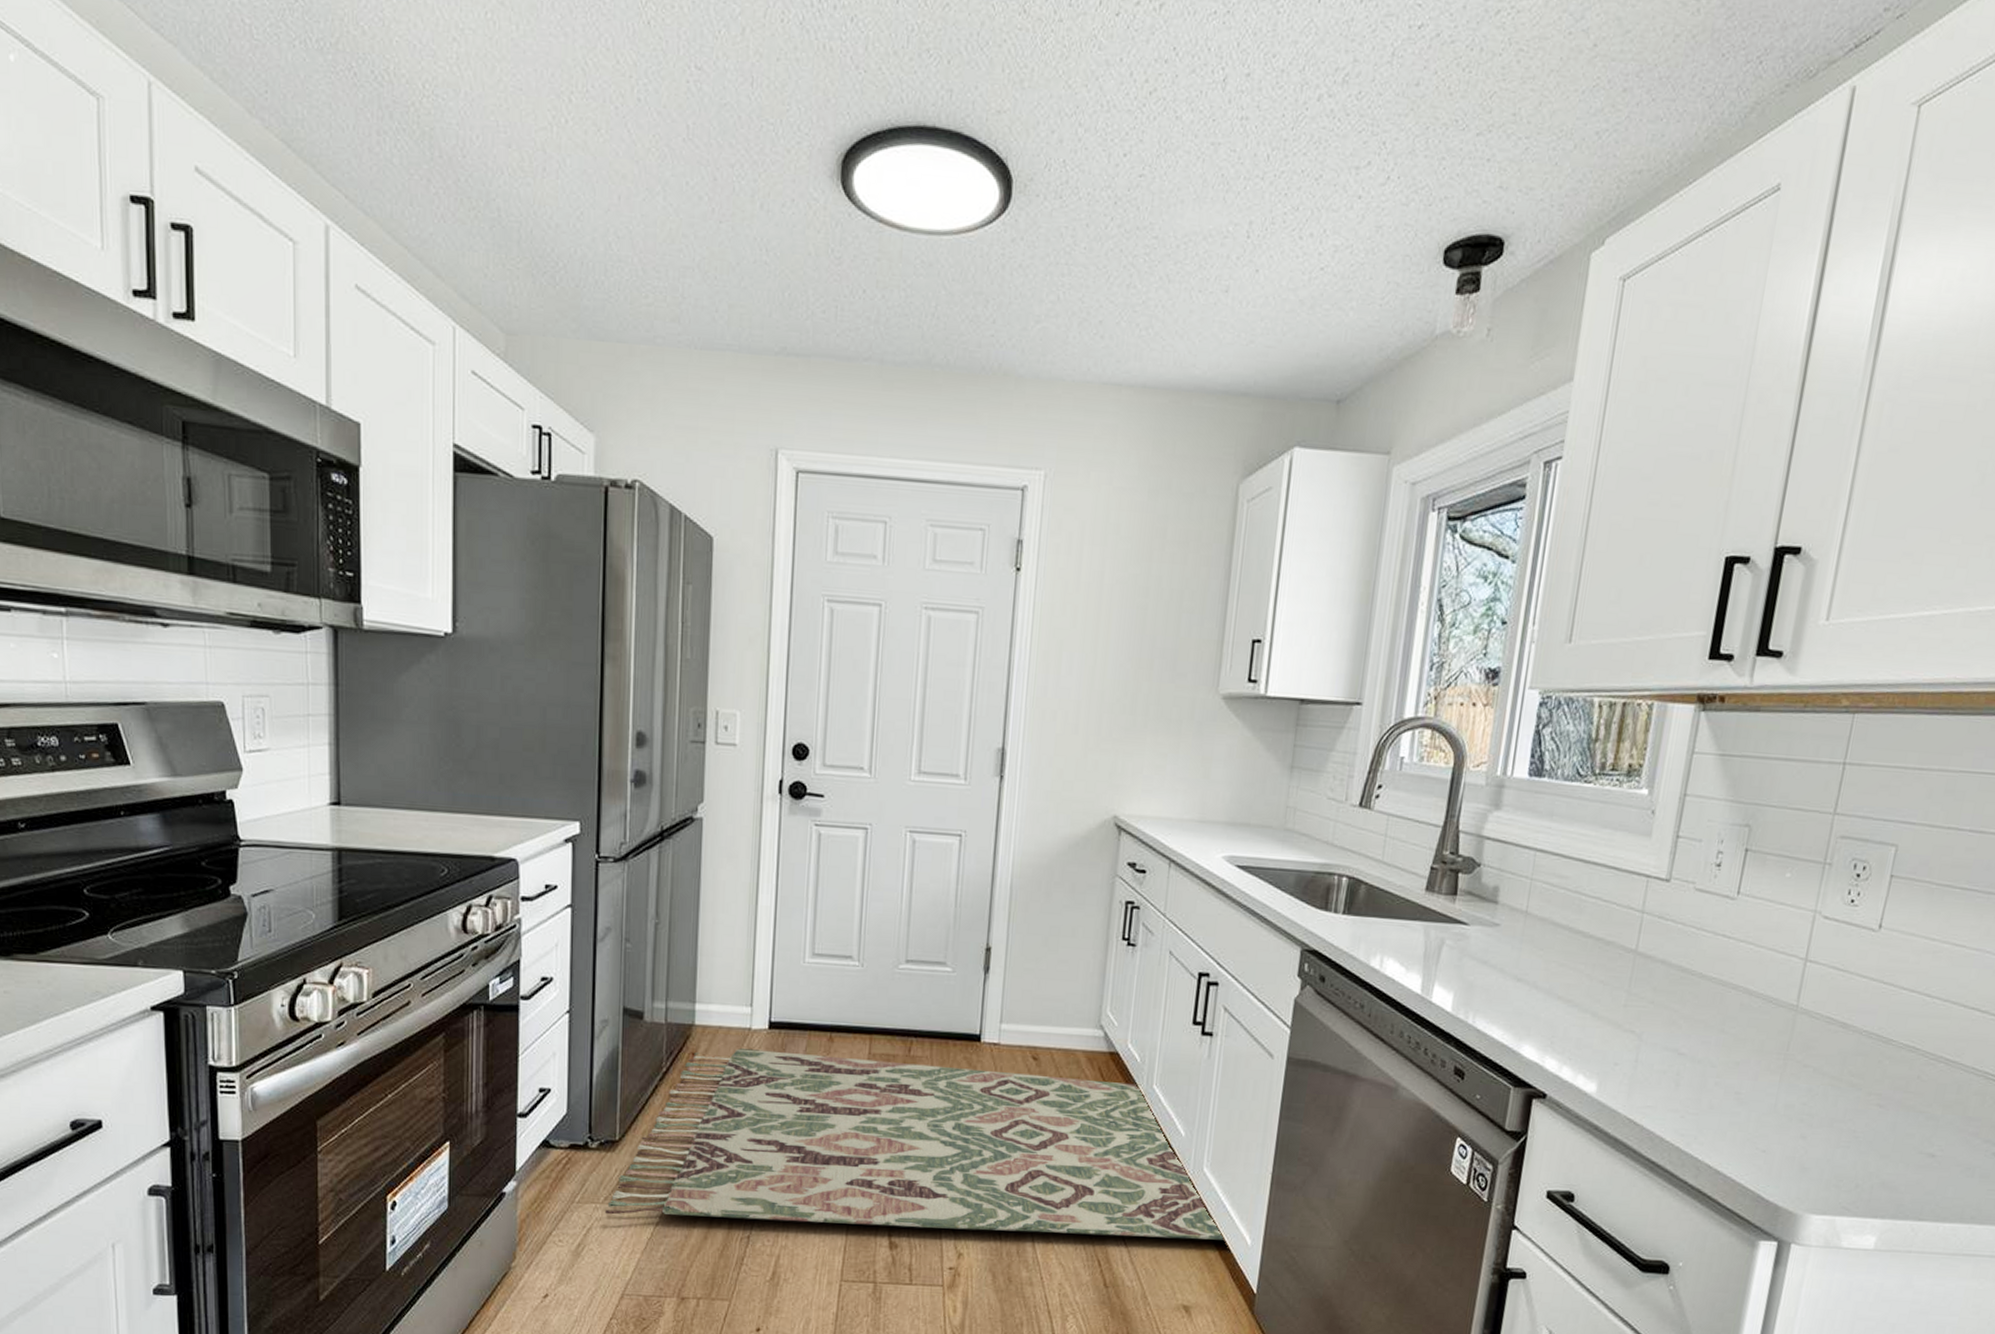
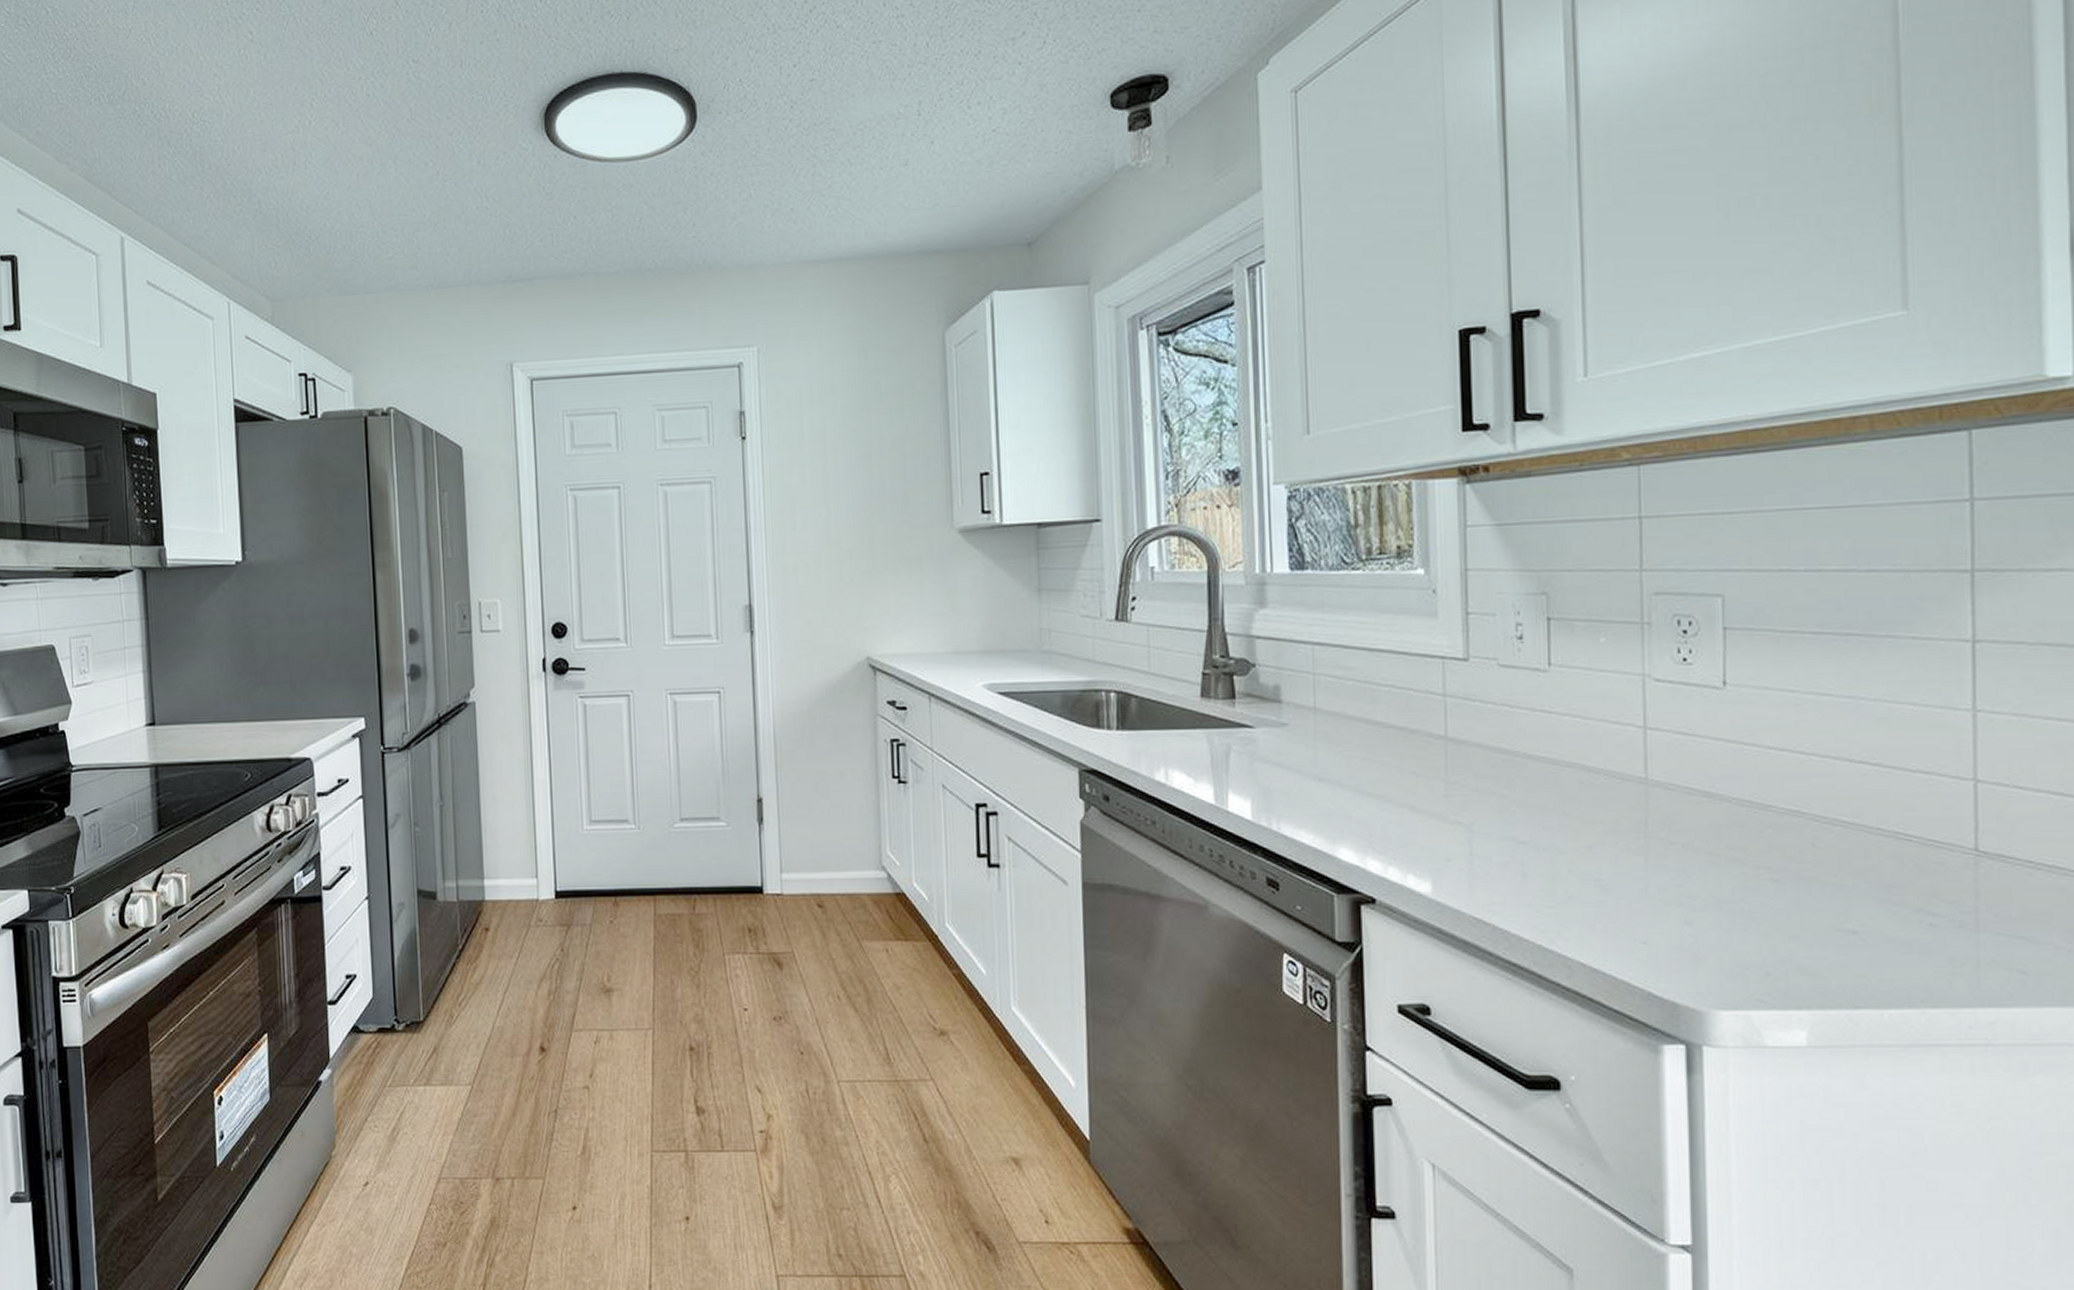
rug: present [605,1048,1224,1240] -> none [416,920,1045,1097]

